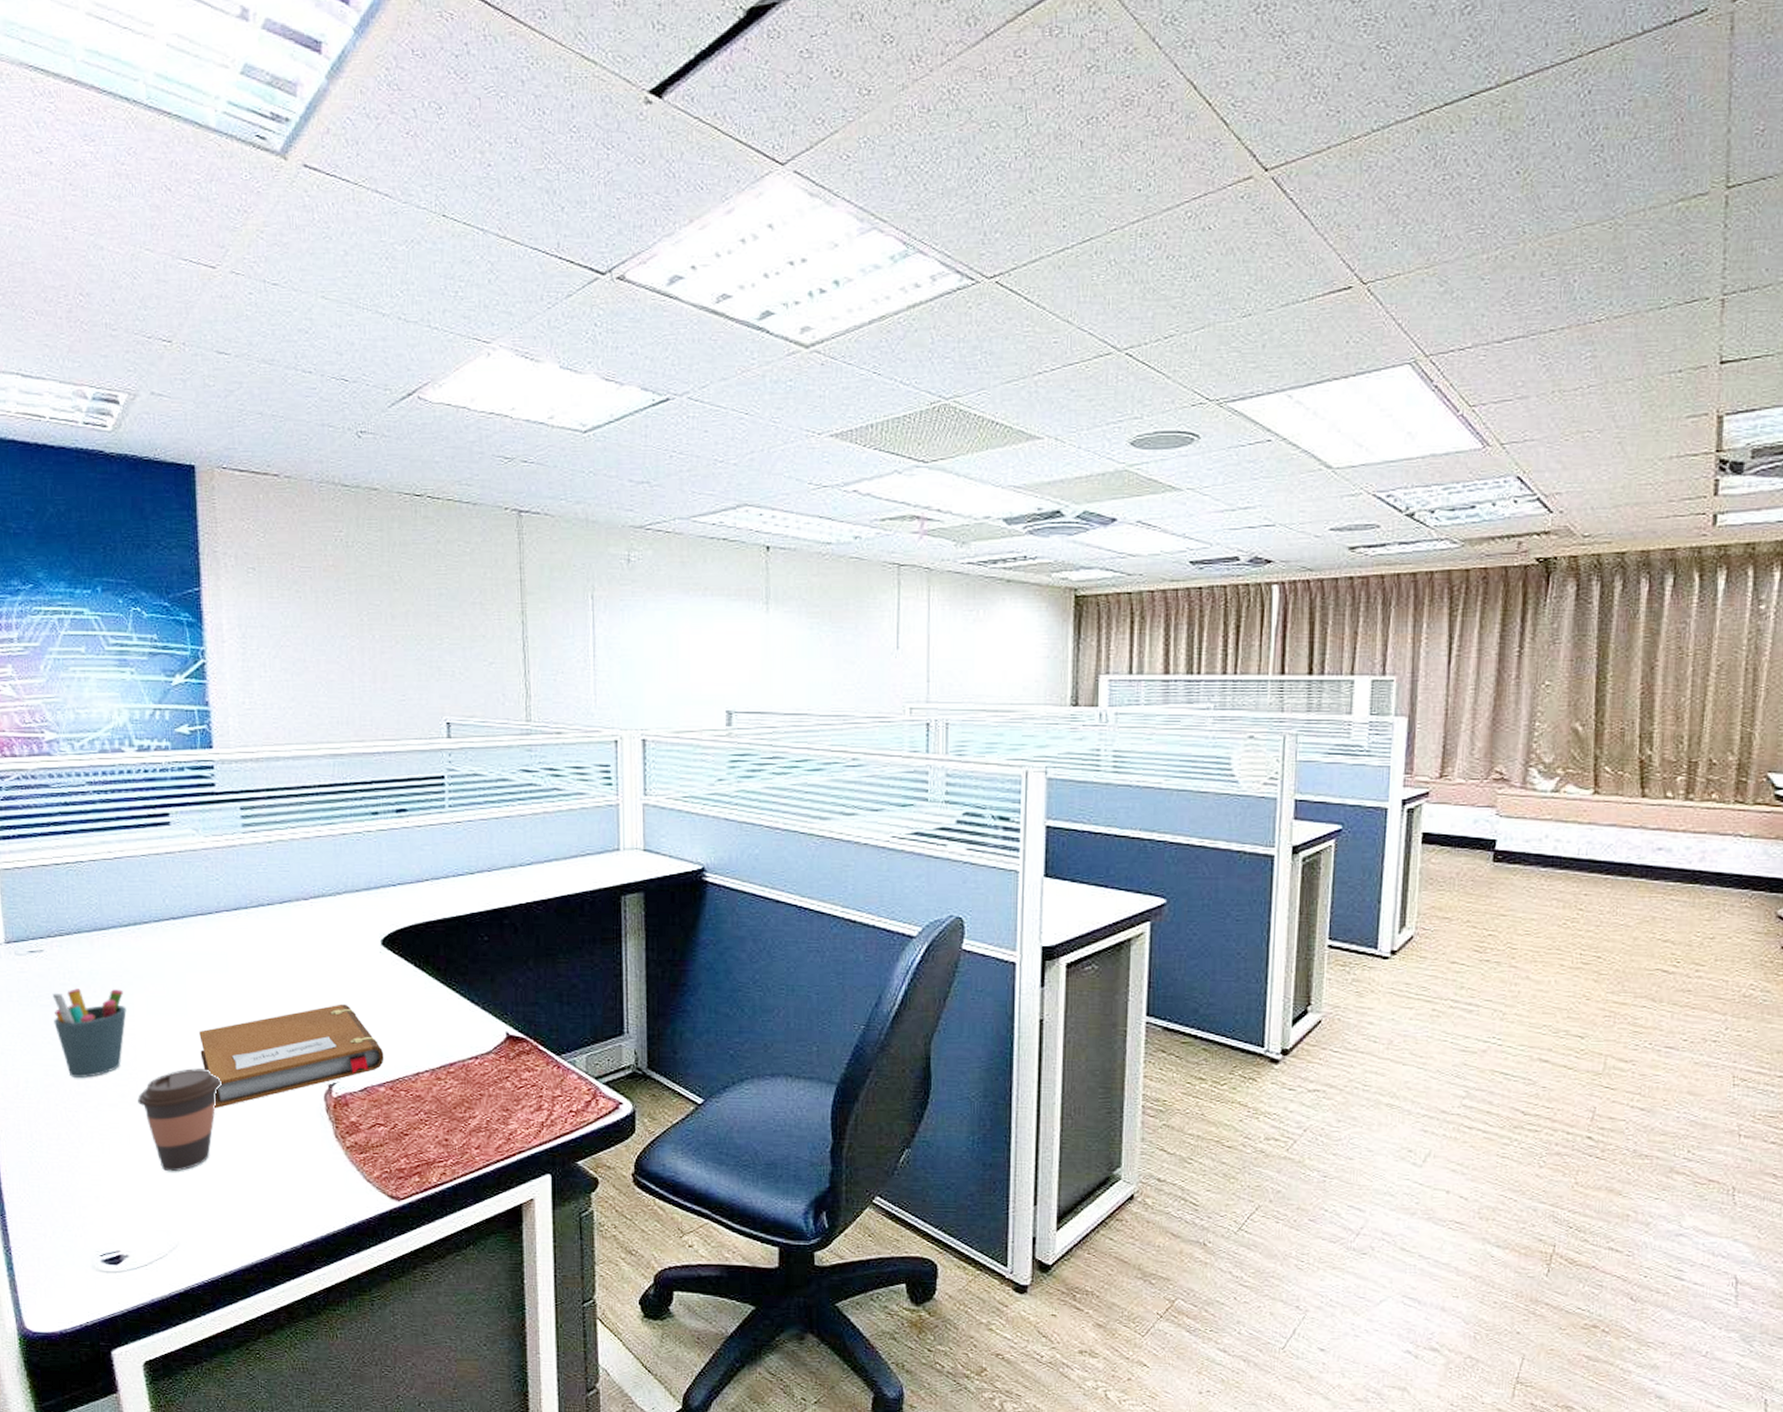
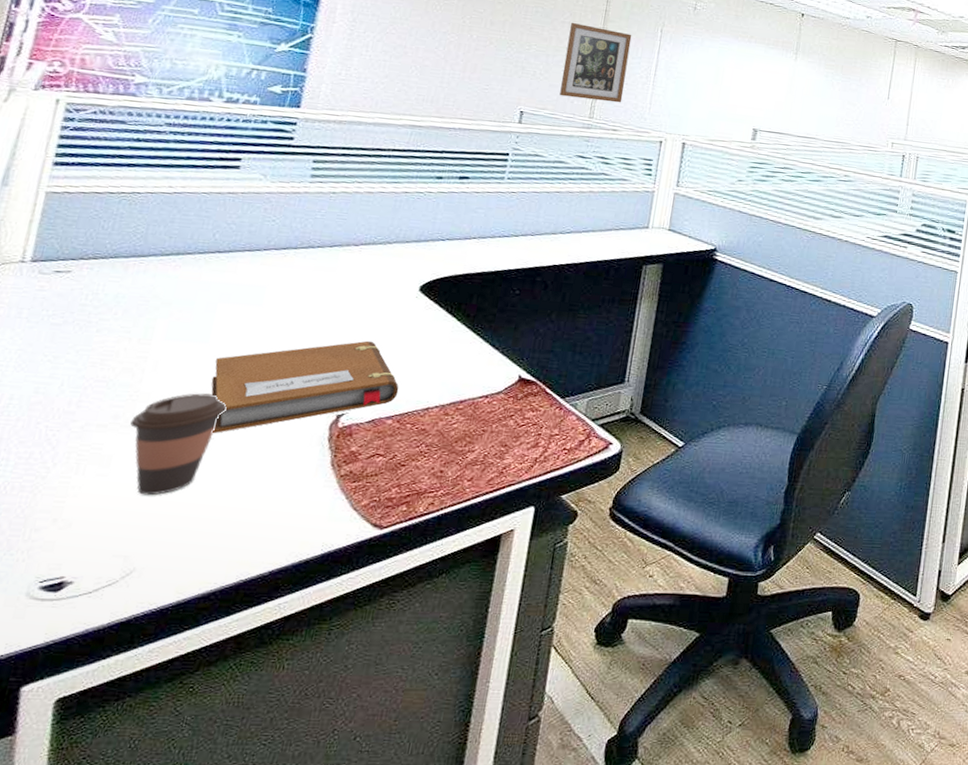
pen holder: present [52,988,127,1078] -> none [60,310,146,397]
wall art: none [483,603,561,698] -> present [559,23,632,103]

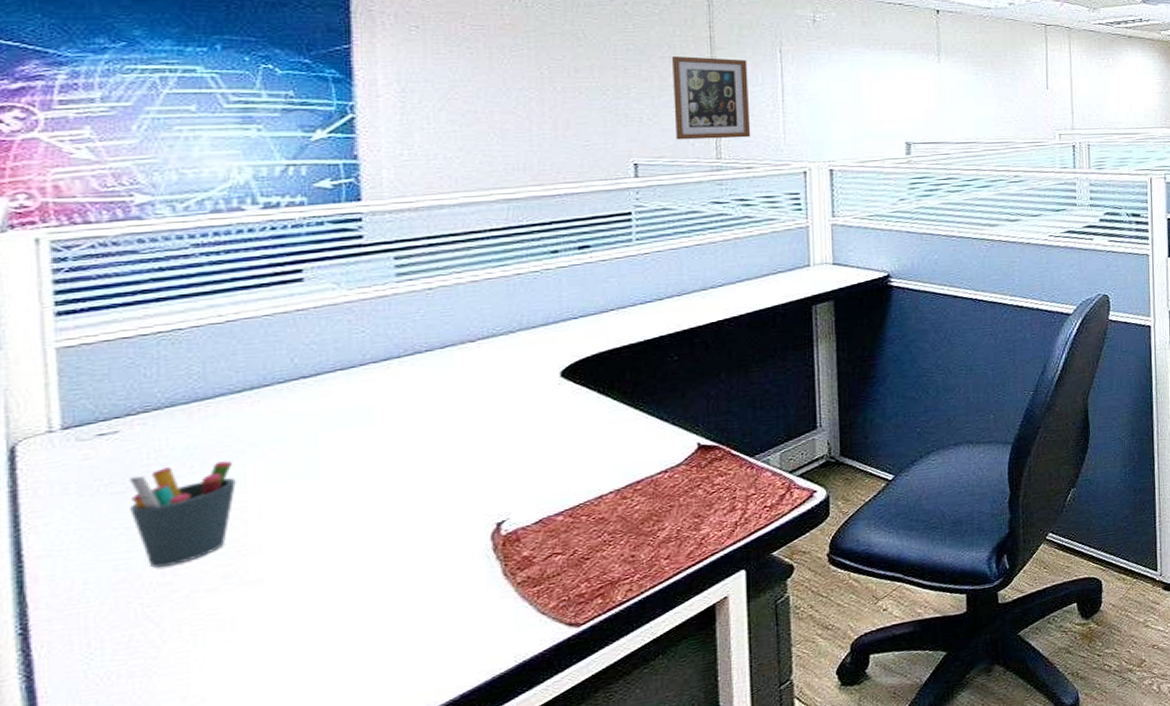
pen holder: none [60,310,146,397] -> present [129,461,236,568]
coffee cup: present [130,393,227,496] -> none [247,530,362,651]
notebook: present [211,340,399,433] -> none [334,439,563,570]

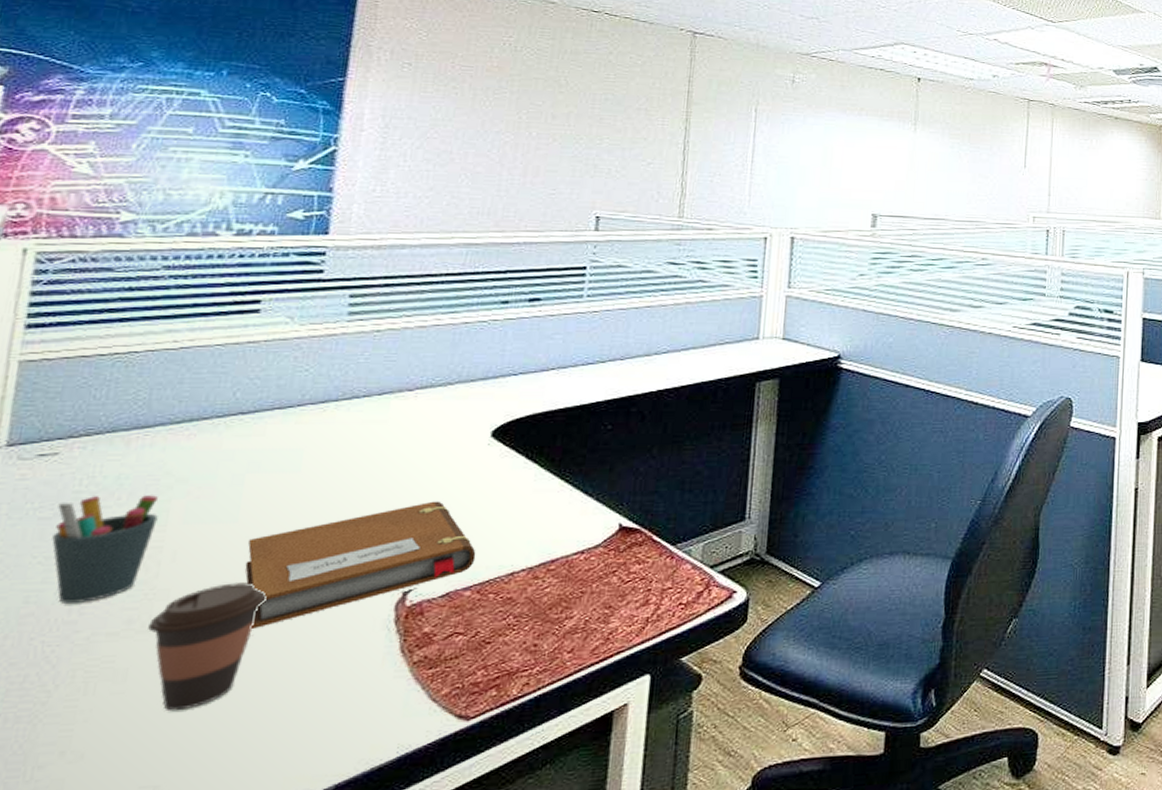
coffee cup: none [247,530,362,651] -> present [148,583,267,711]
notebook: none [334,439,563,570] -> present [245,501,476,628]
wall art: present [672,56,751,140] -> none [641,109,722,198]

